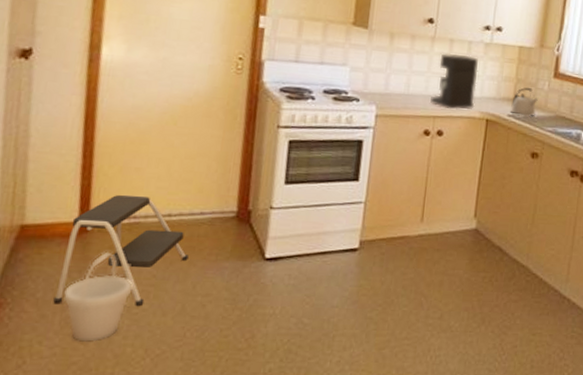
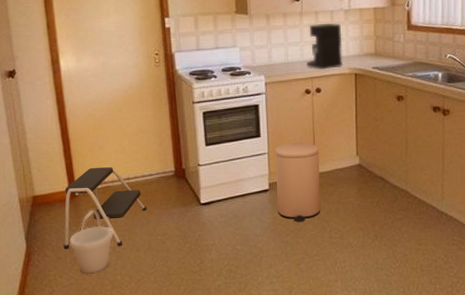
pedal bin: none [365,191,430,294] -> present [275,141,321,222]
kettle: present [511,87,538,118] -> none [374,41,396,68]

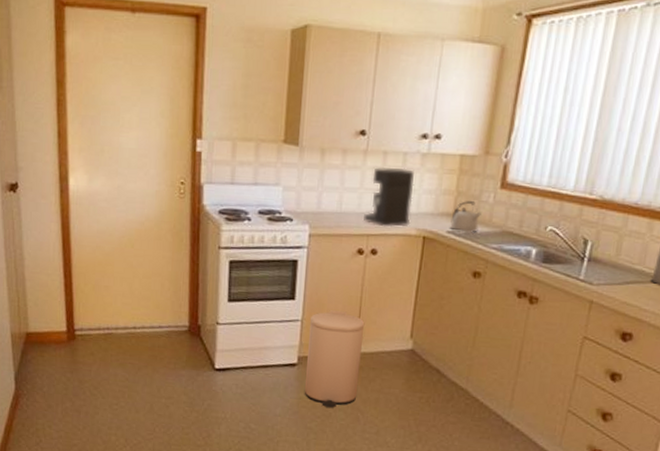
step stool: present [63,166,147,250] -> none [55,309,152,404]
bucket: present [69,209,113,274] -> none [62,356,111,430]
kettle: none [374,41,396,68] -> present [450,200,481,234]

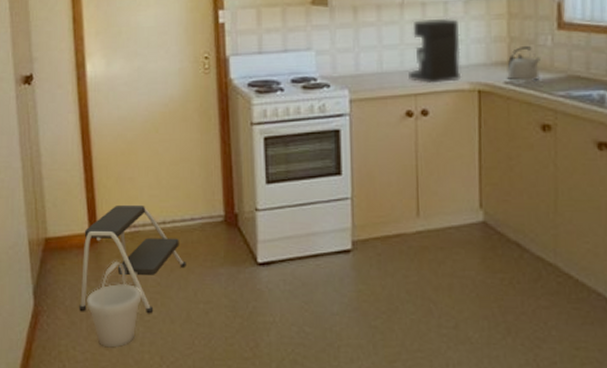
step stool: none [55,309,152,404] -> present [79,204,186,314]
bucket: none [62,356,111,430] -> present [87,260,141,348]
pedal bin: present [304,310,365,408] -> none [362,183,426,300]

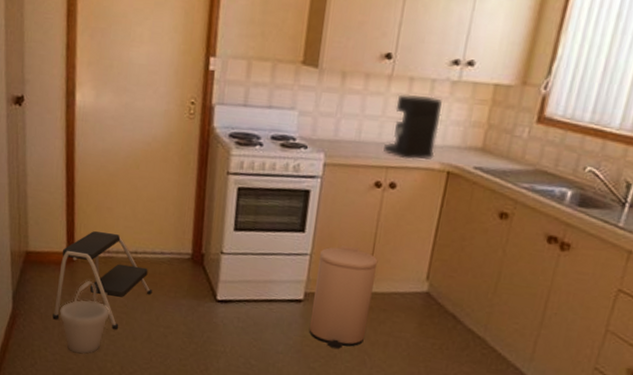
pedal bin: none [362,183,426,300] -> present [309,245,378,349]
kettle: present [507,45,540,83] -> none [477,134,513,171]

